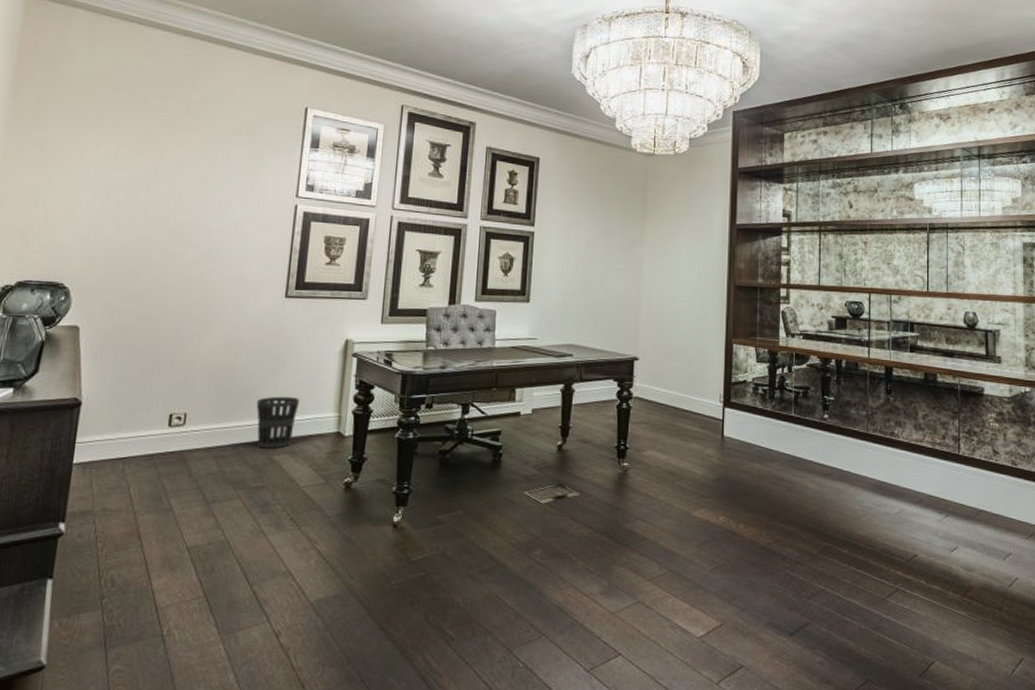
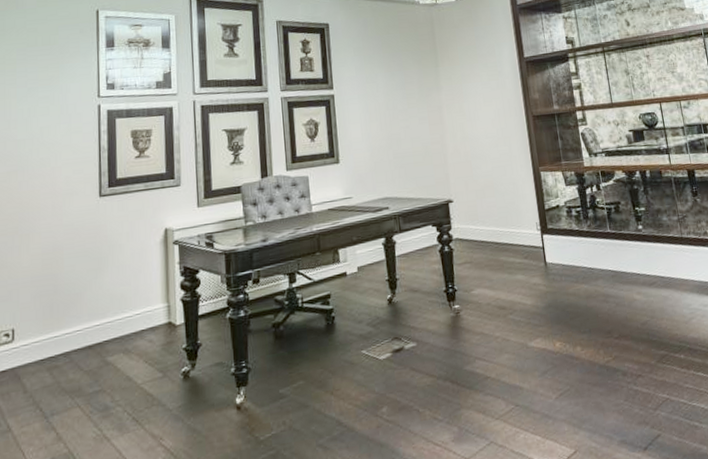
wastebasket: present [256,396,299,449] -> none [83,294,127,352]

